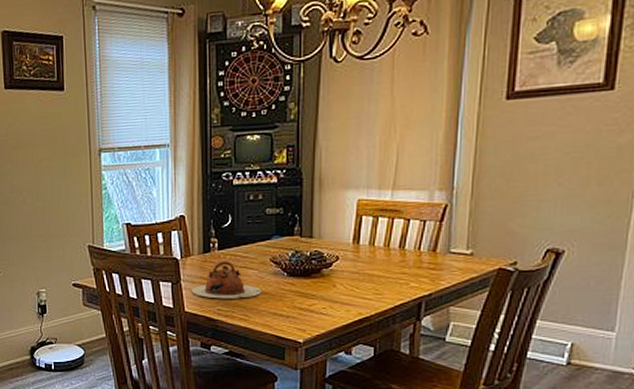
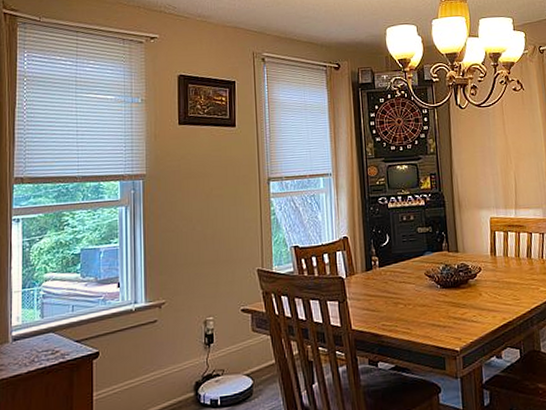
teapot: present [191,260,262,299] -> none [357,276,421,314]

